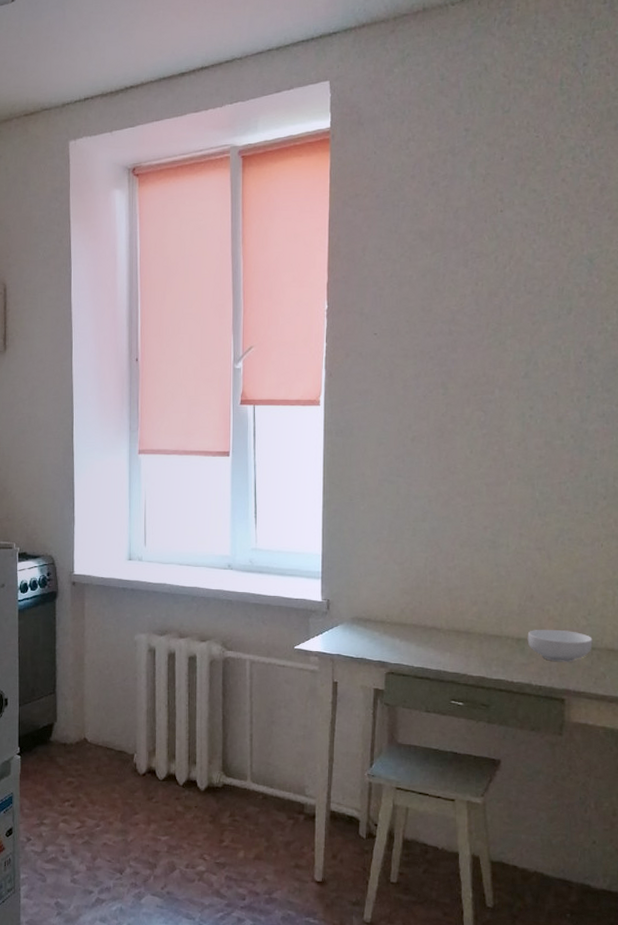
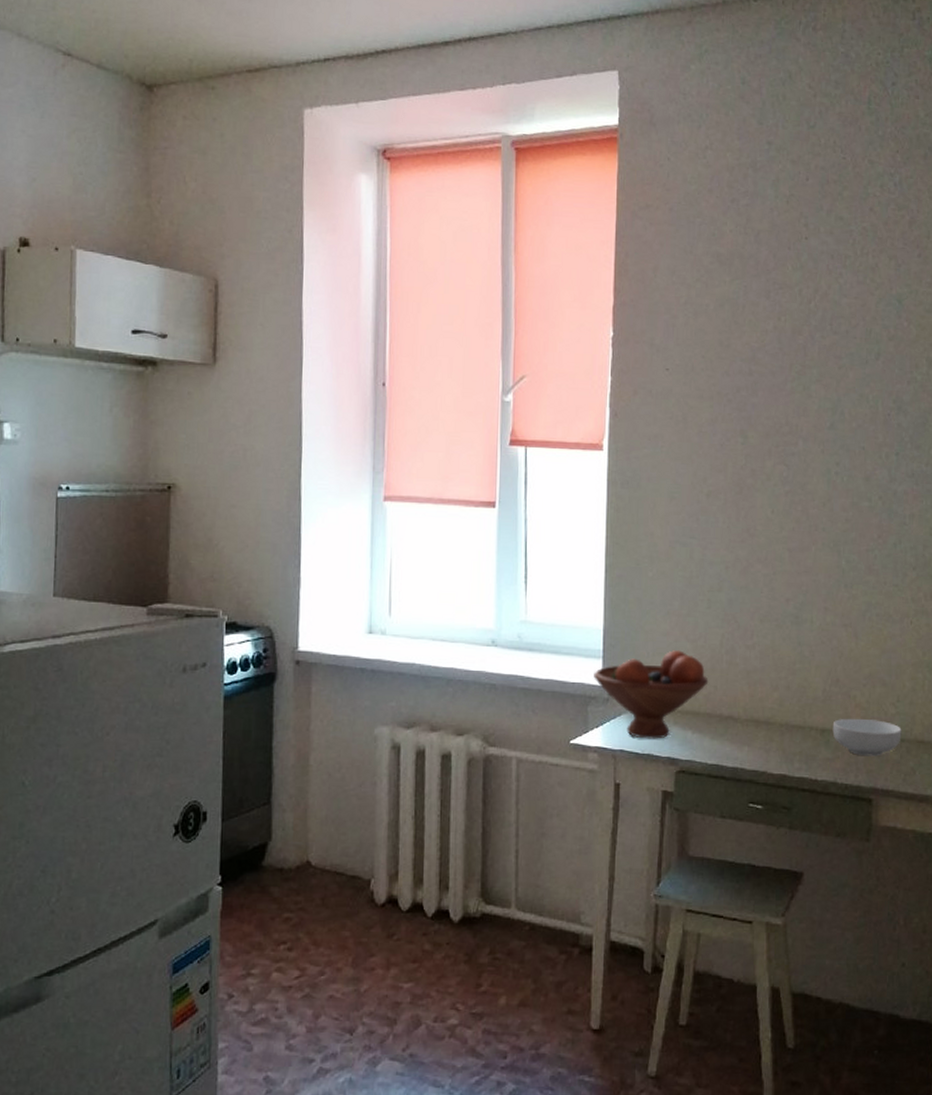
fruit bowl: none [314,571,414,646] -> present [593,650,709,739]

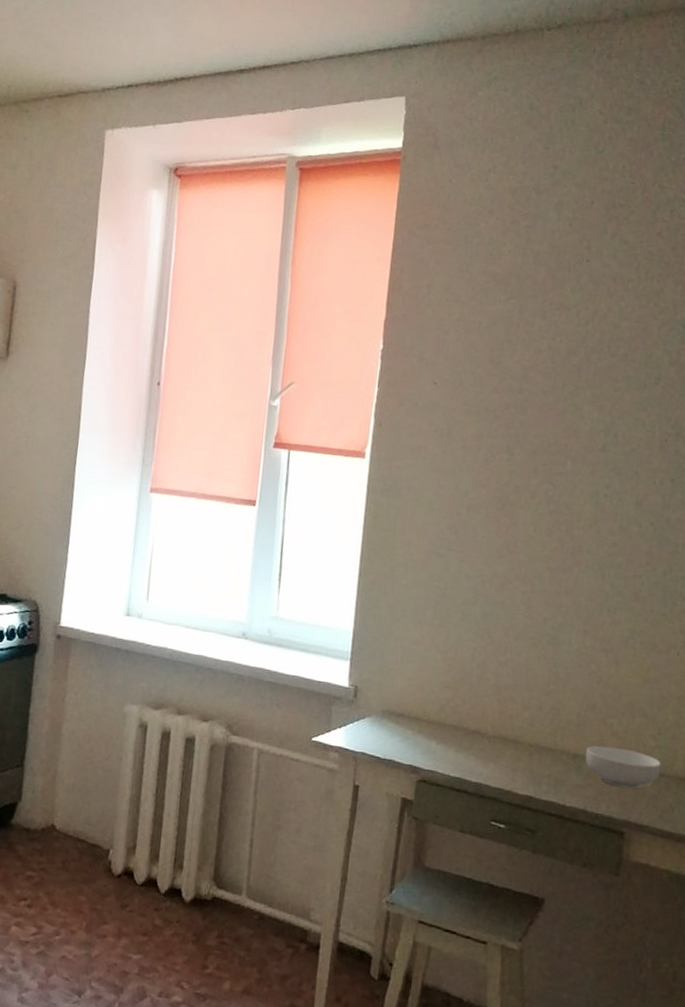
fruit bowl: present [593,650,709,739] -> none [340,659,457,746]

